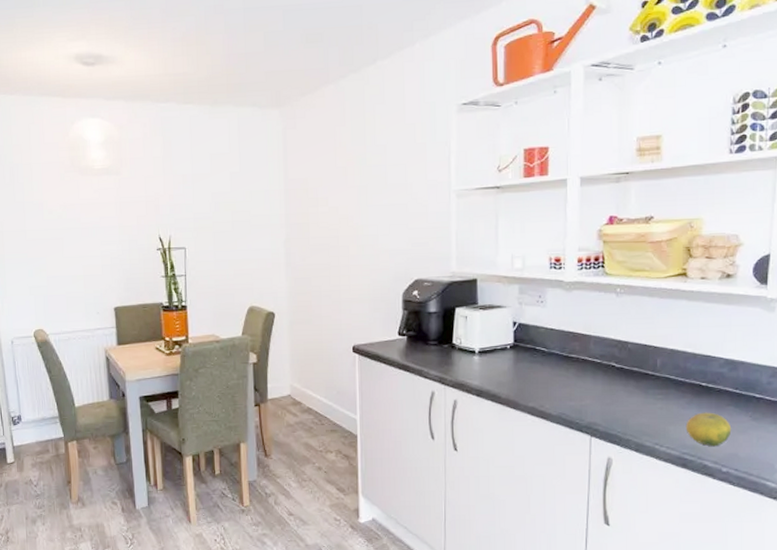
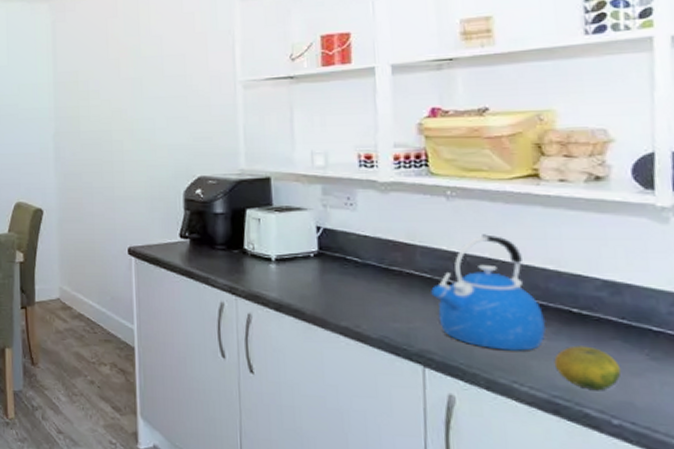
kettle: none [600,324,683,419] -> present [431,234,547,351]

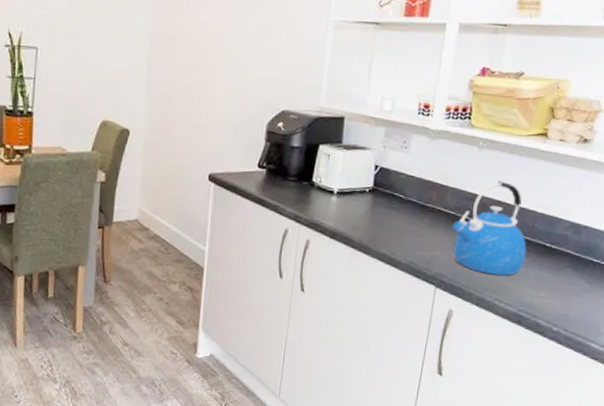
fruit: present [553,345,622,391] -> none [525,272,568,306]

